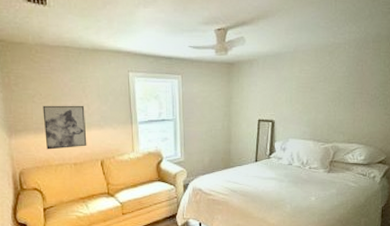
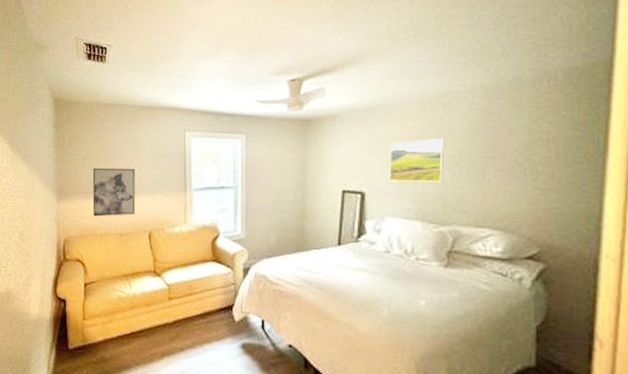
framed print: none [292,79,330,112] -> present [389,139,445,182]

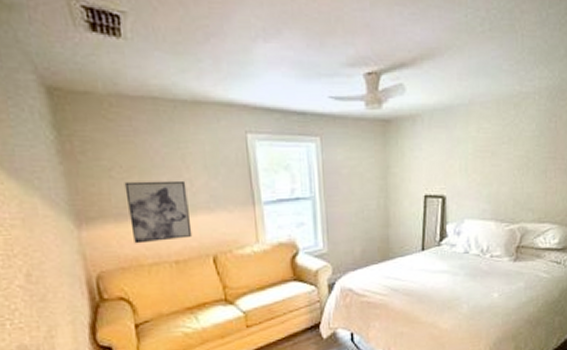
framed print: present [389,139,445,182] -> none [467,140,516,184]

